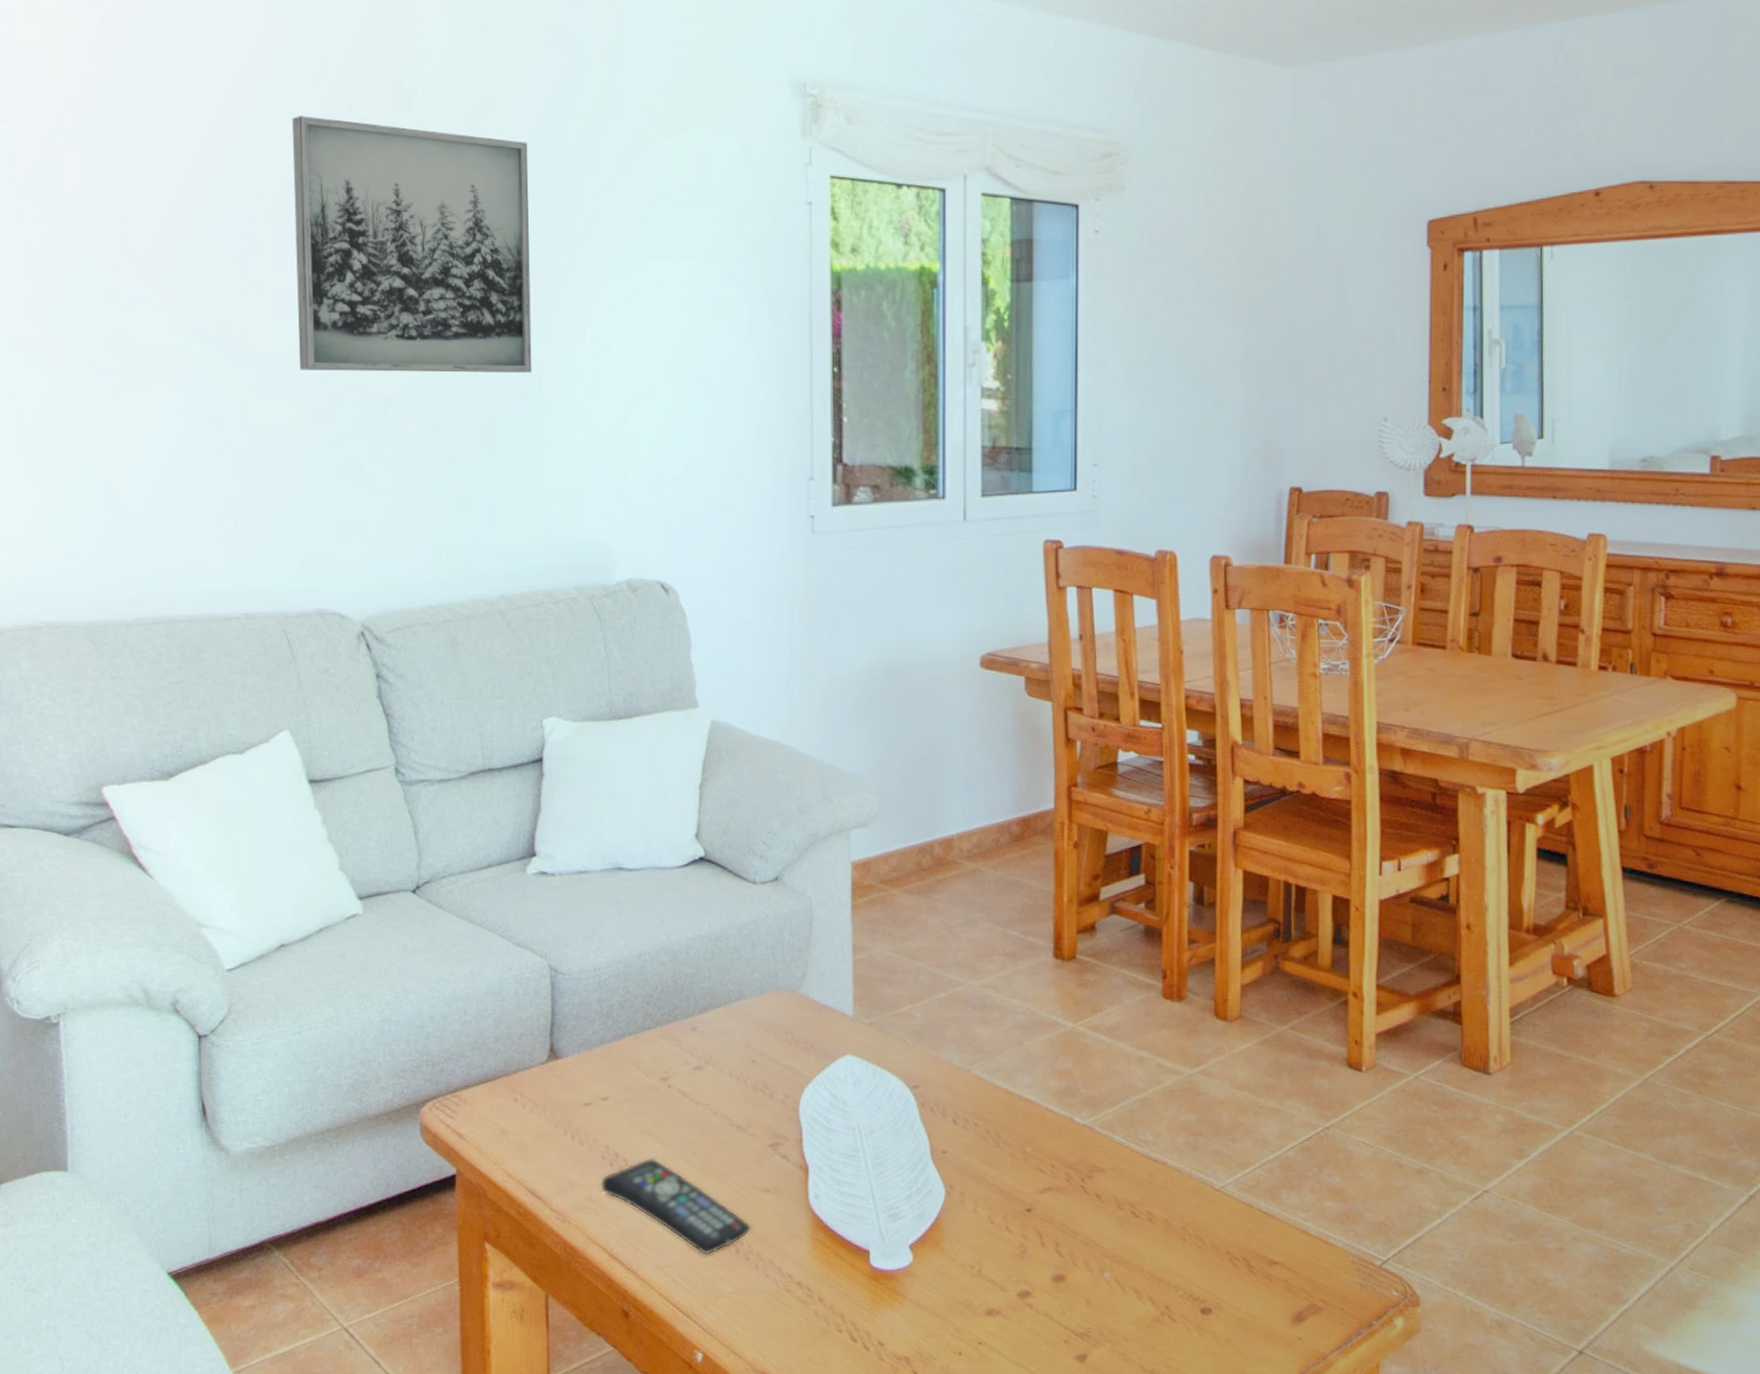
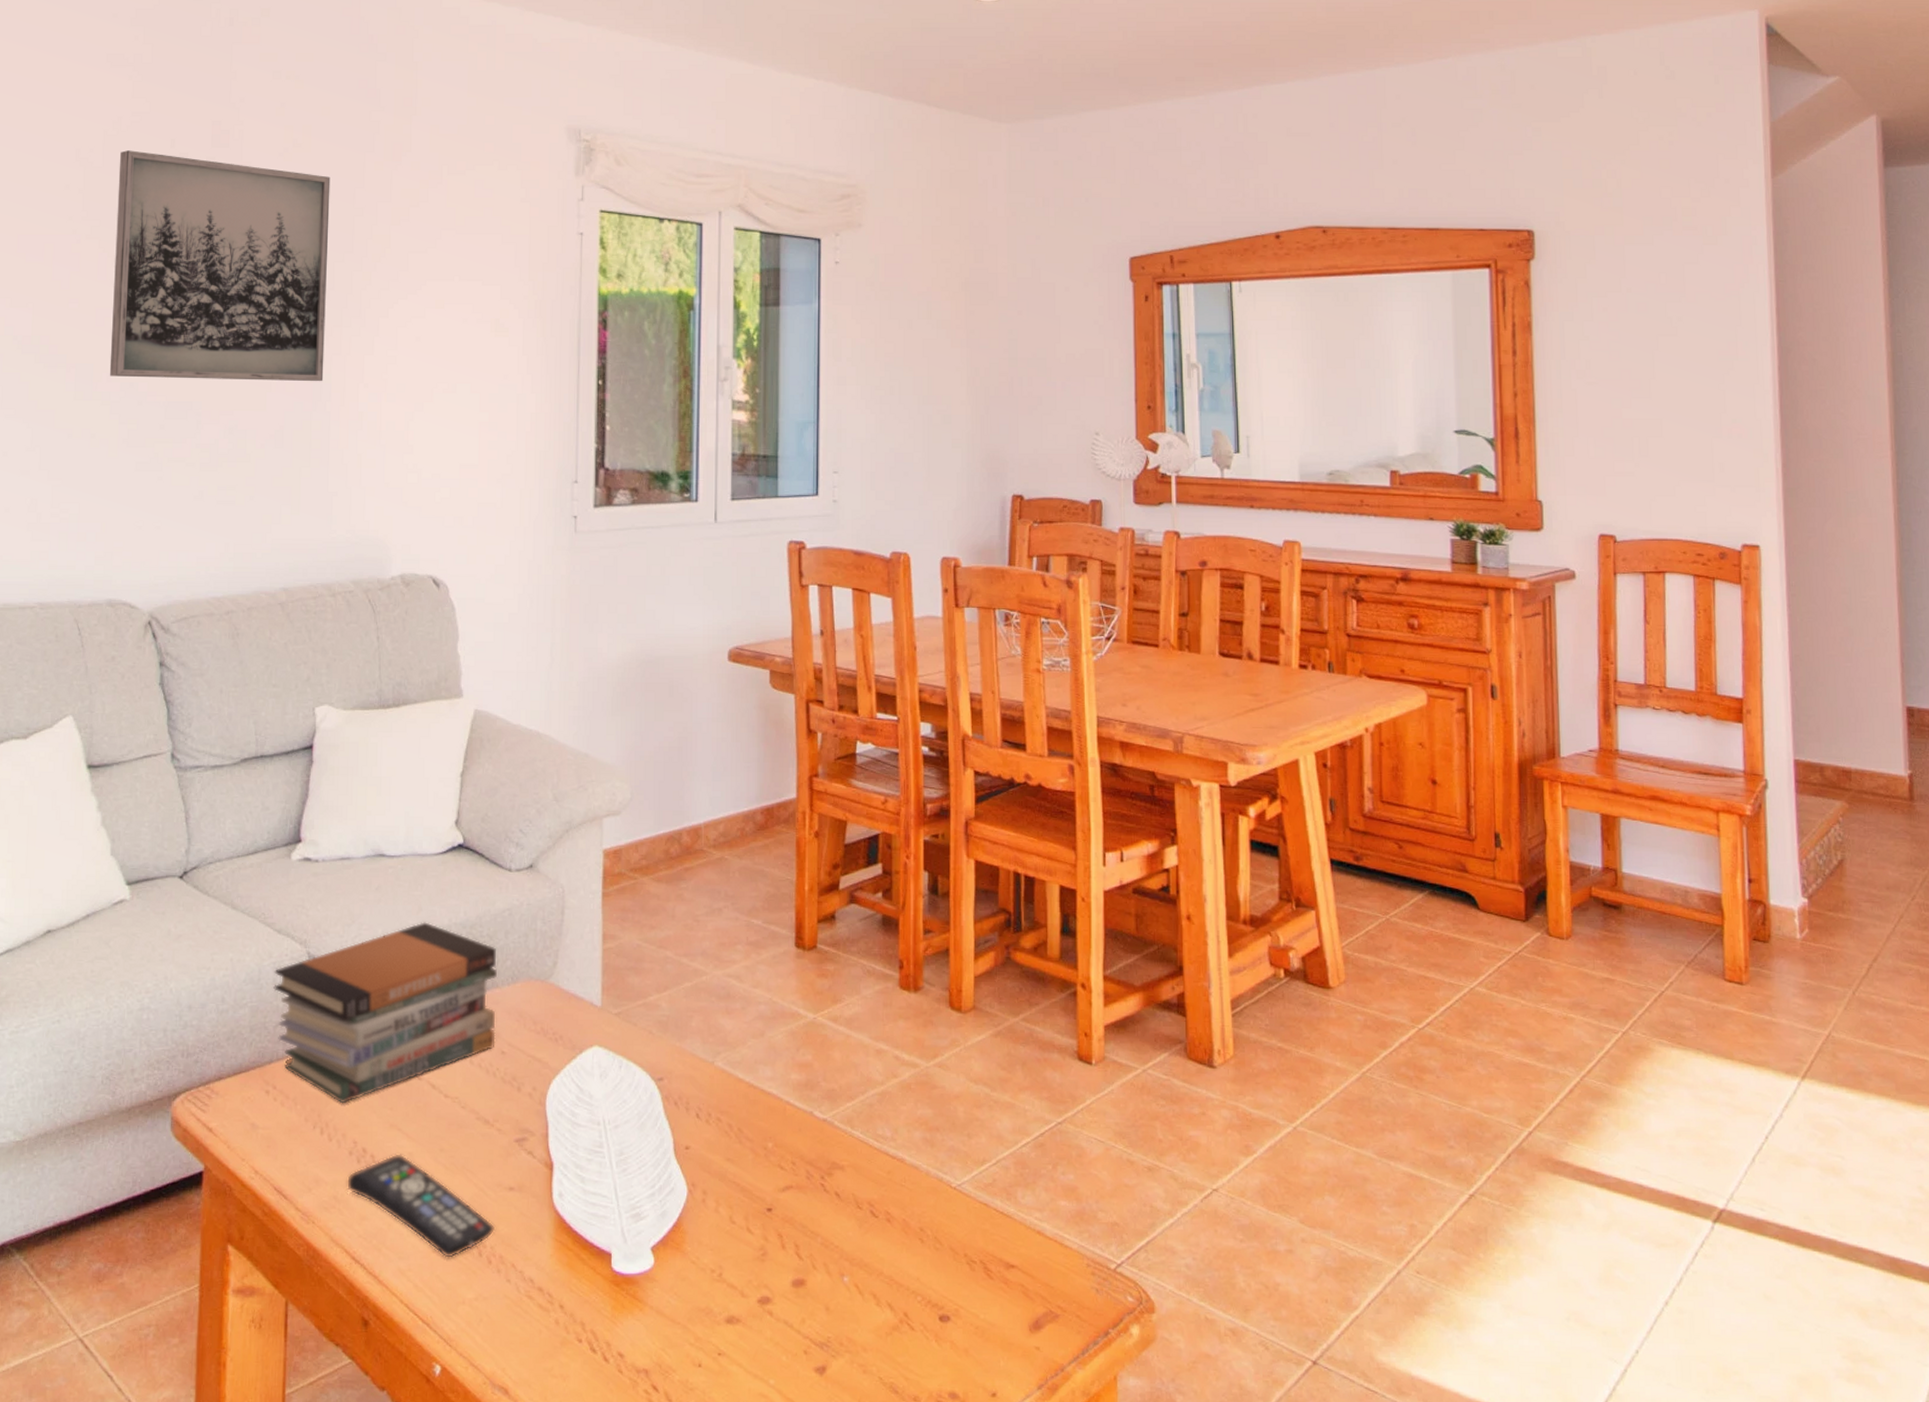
book stack: none [515,934,746,1111] -> present [273,922,497,1104]

